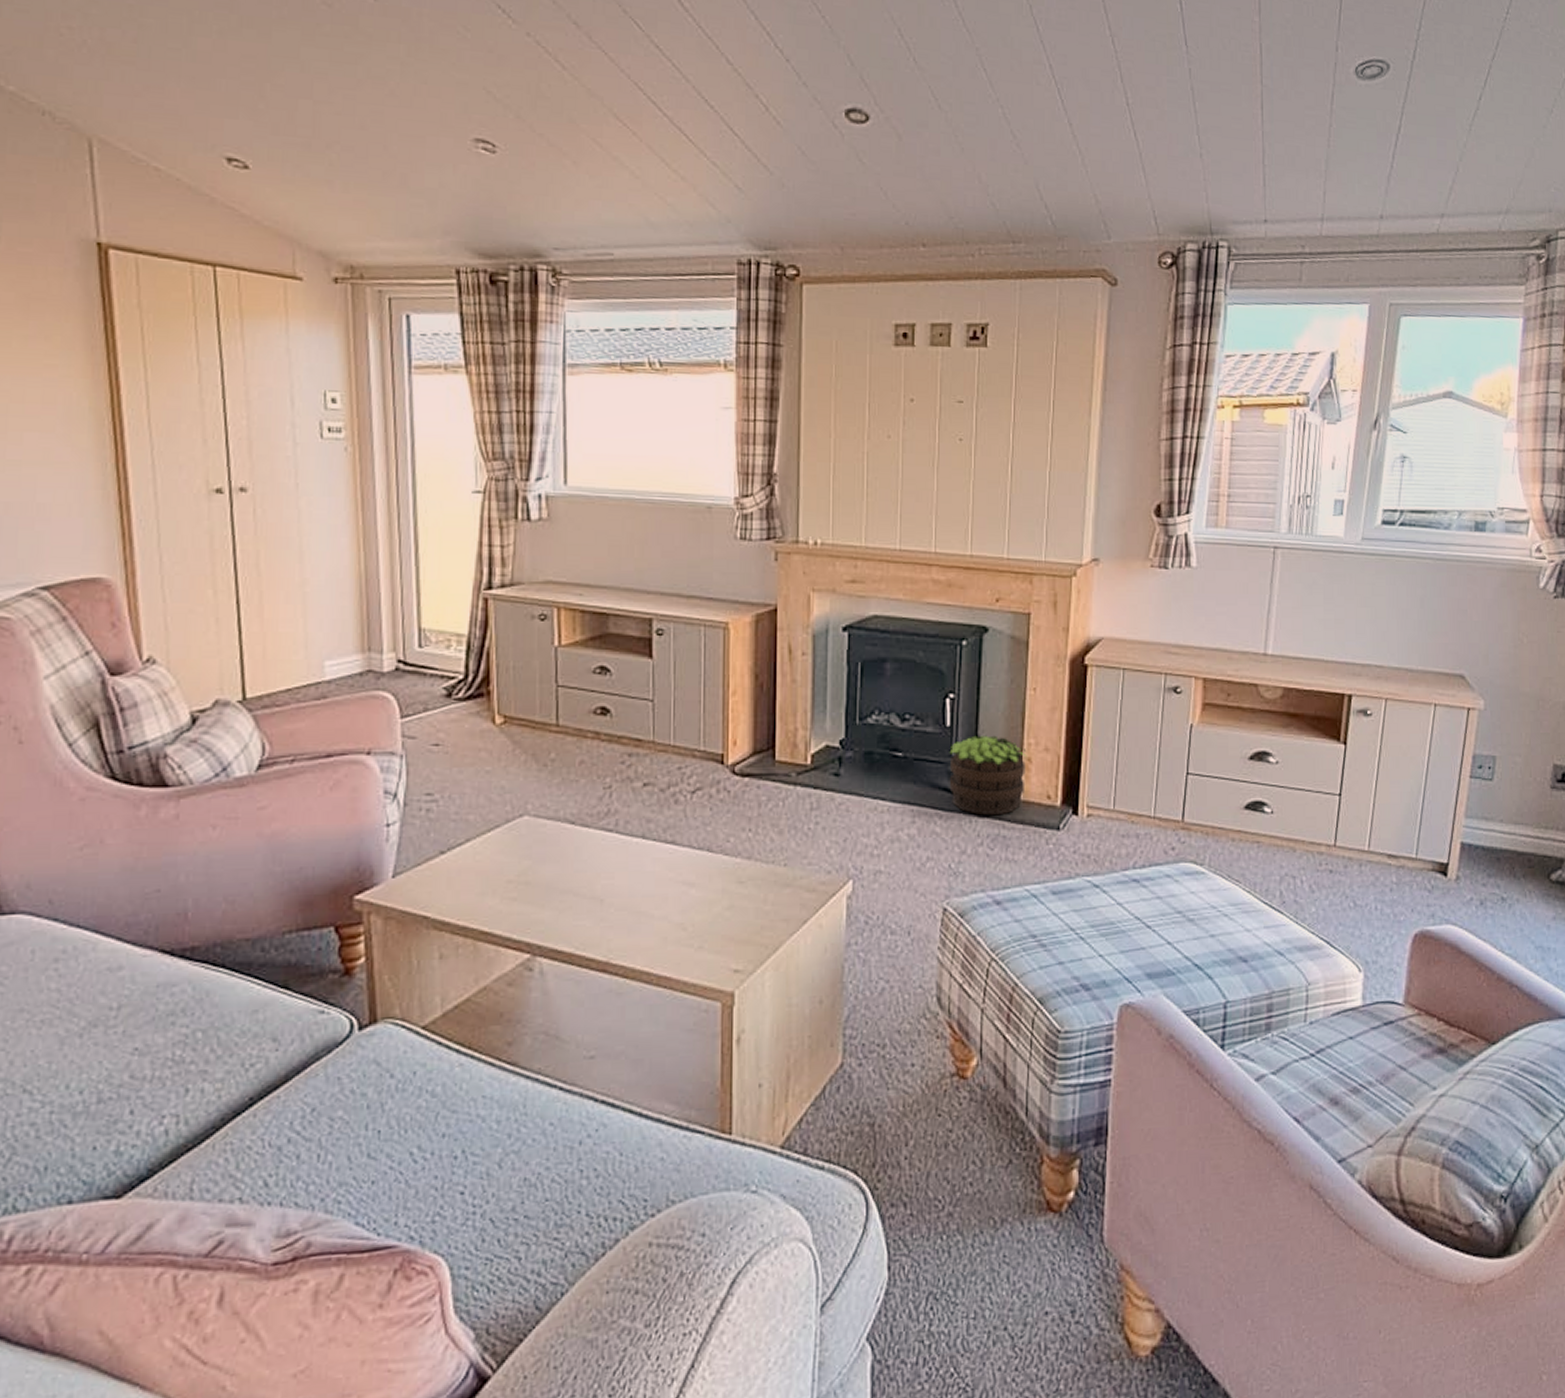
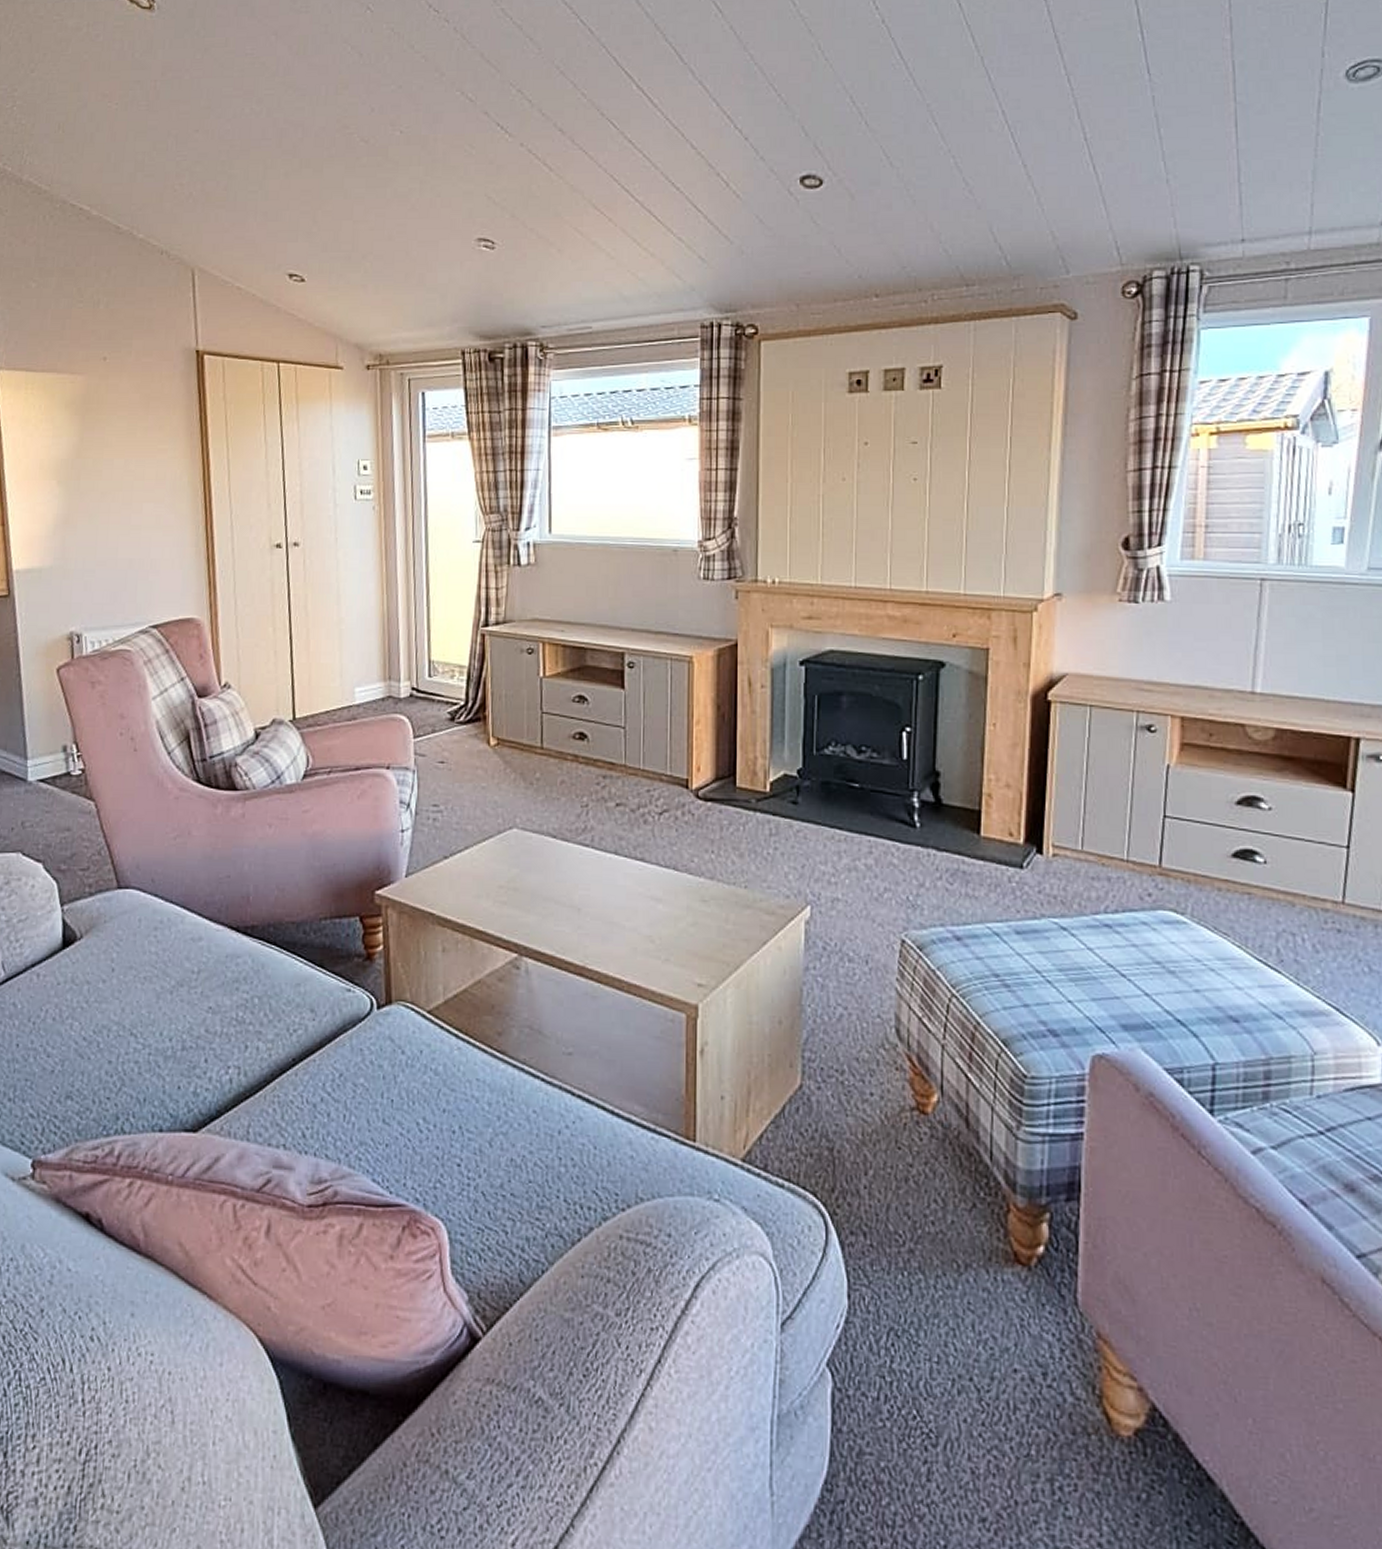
potted plant: present [949,735,1027,816] -> none [906,769,987,851]

